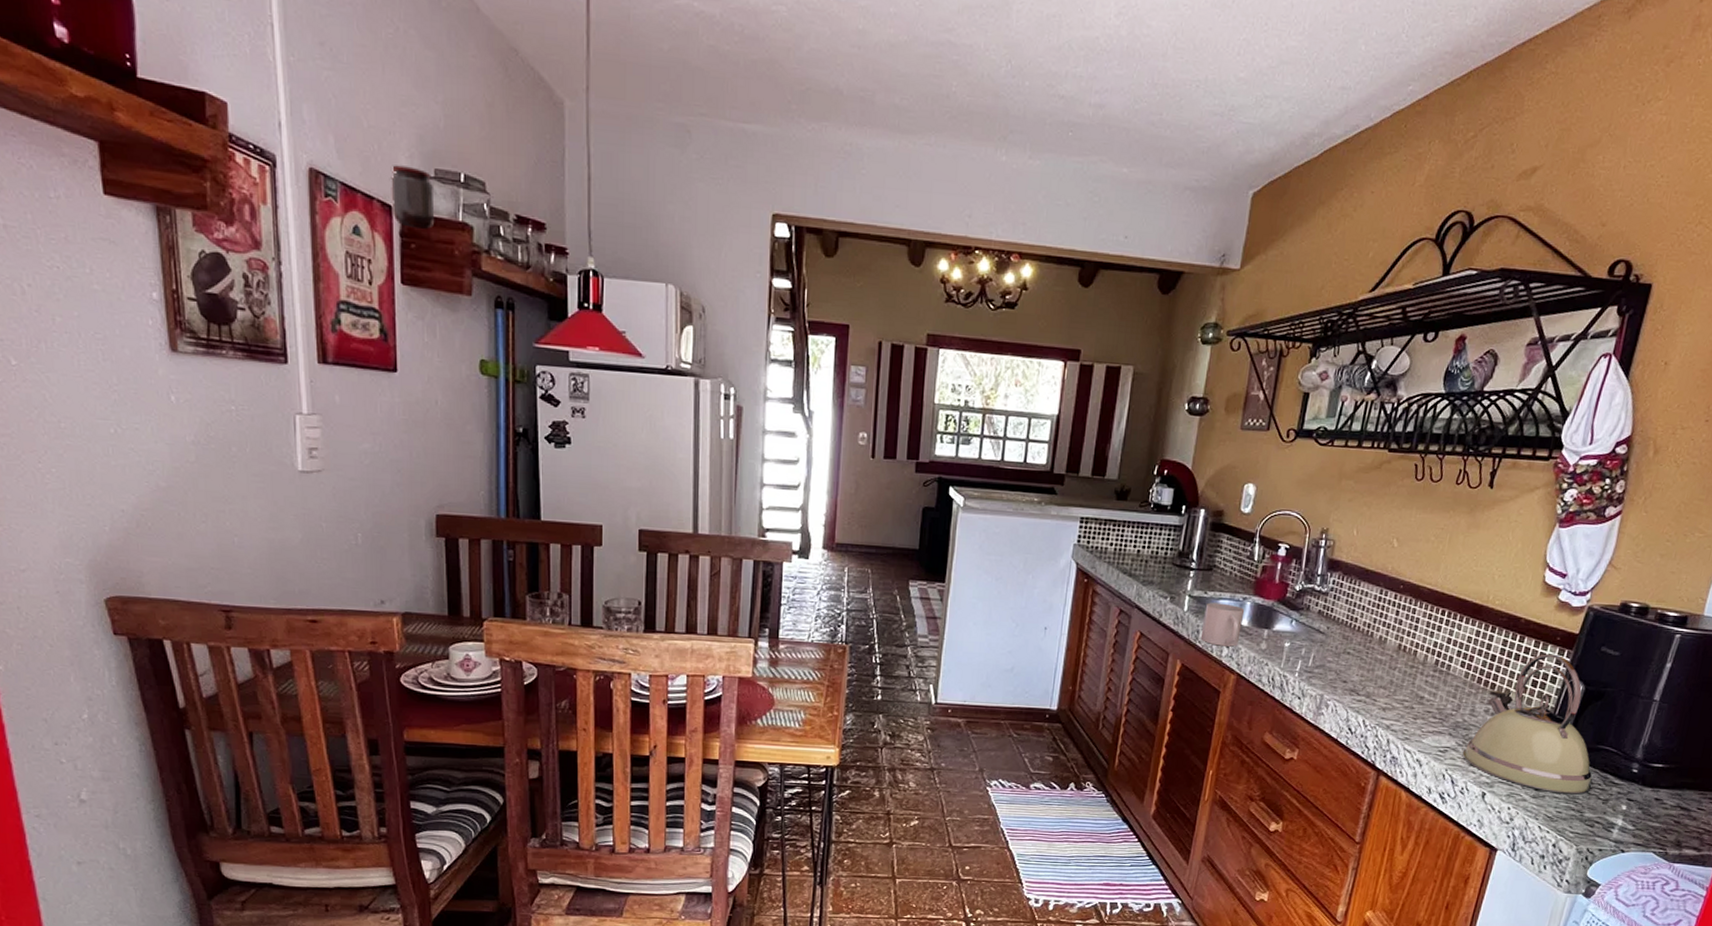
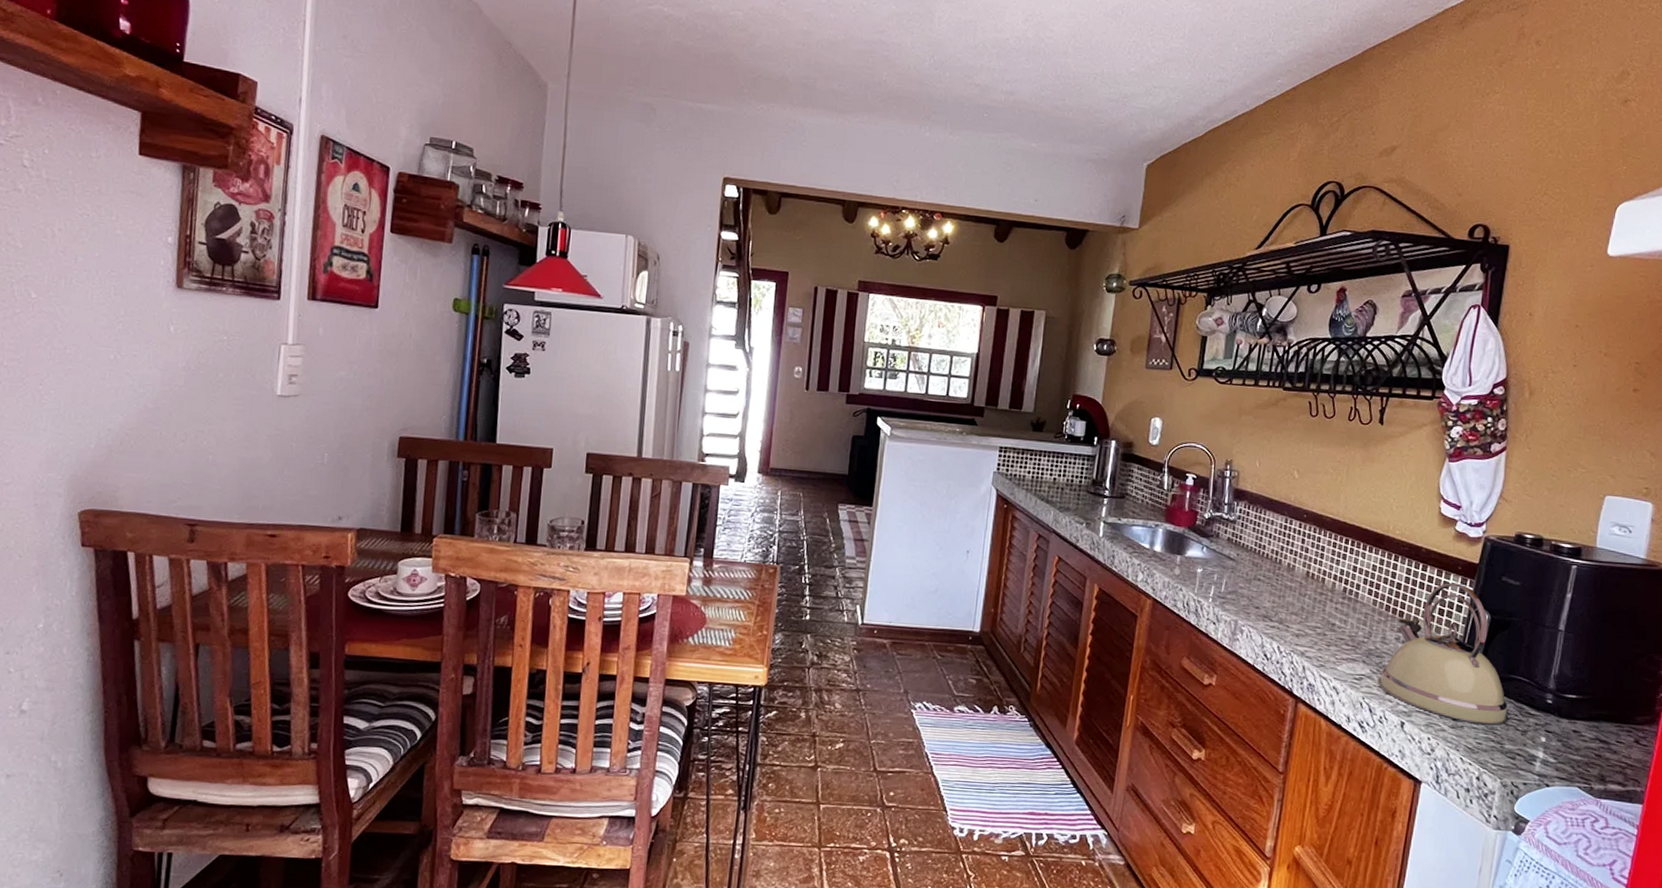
jar: present [391,165,435,229] -> none [389,134,427,187]
mug: present [1200,602,1245,647] -> none [1116,528,1158,572]

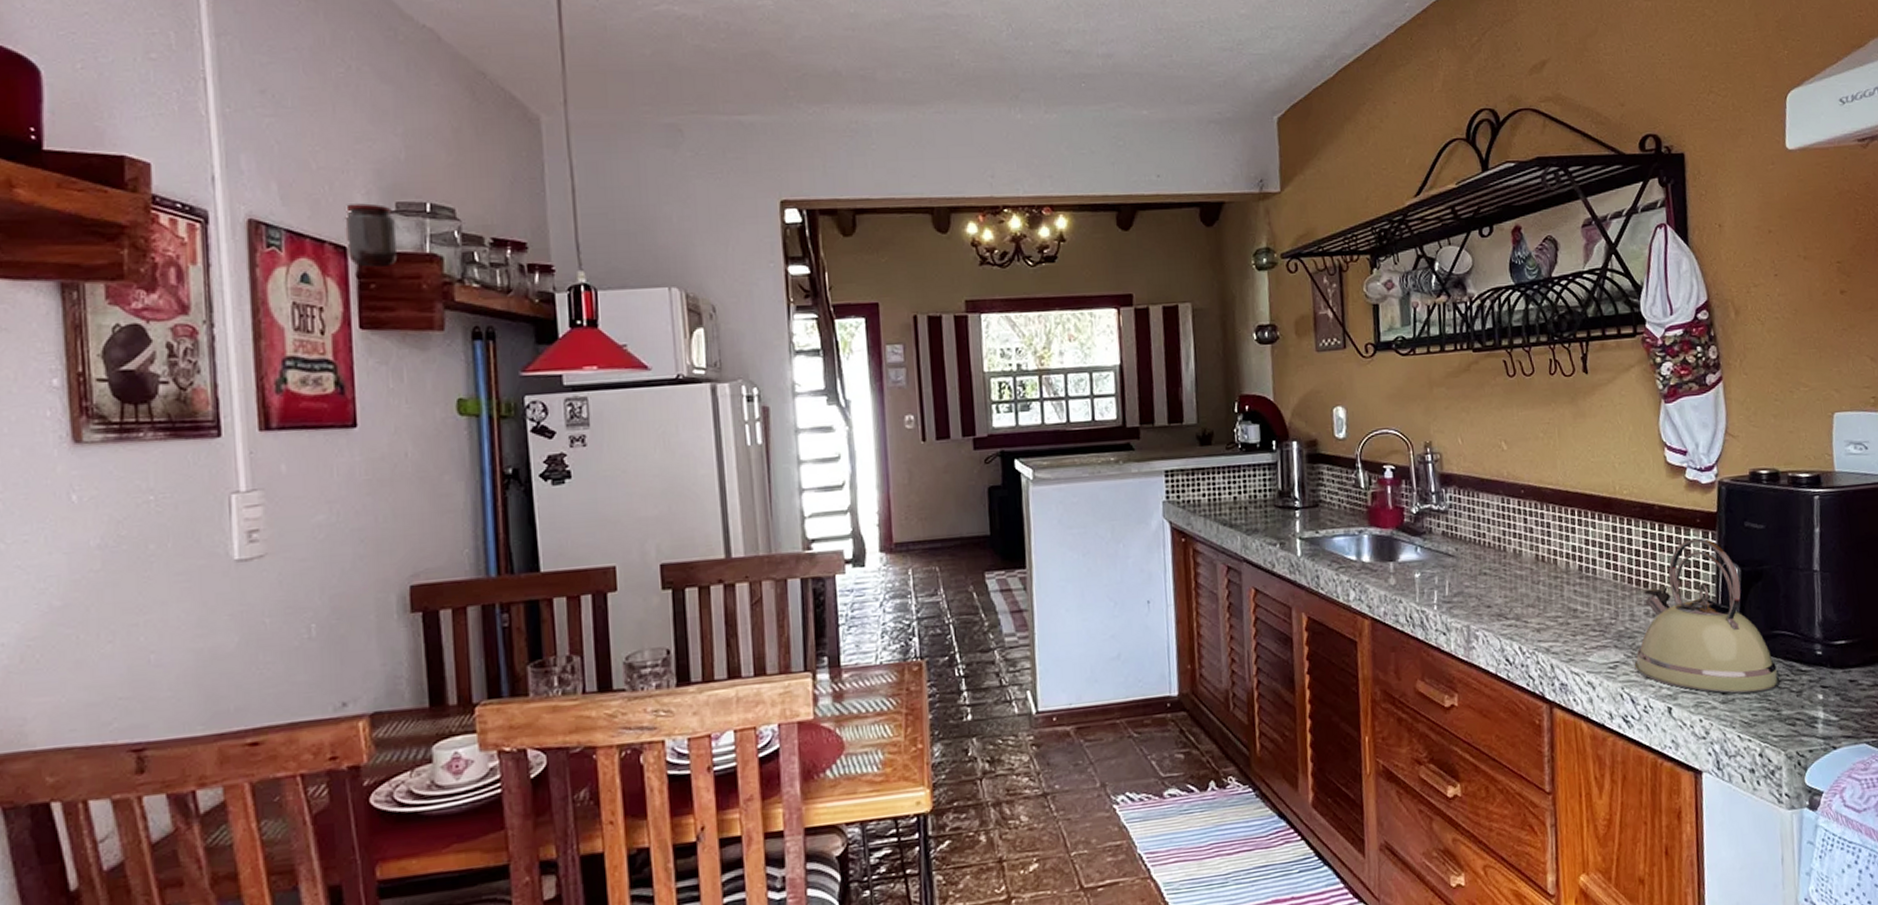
jar: none [389,134,427,187] -> present [345,203,398,267]

